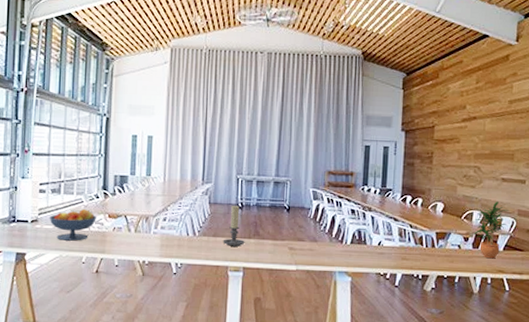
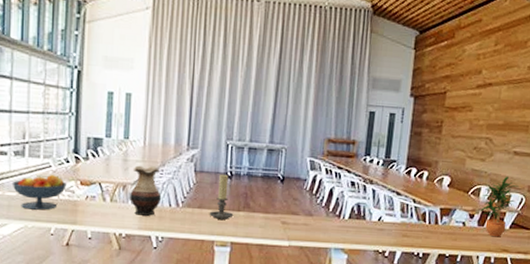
vase: none [151,199,180,244] -> present [128,165,162,216]

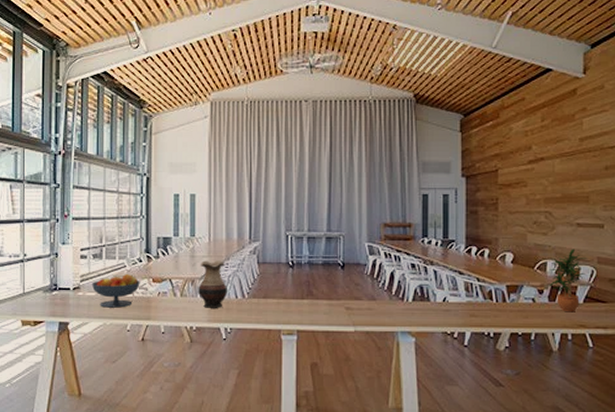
candle holder: present [209,174,234,221] -> none [274,264,298,309]

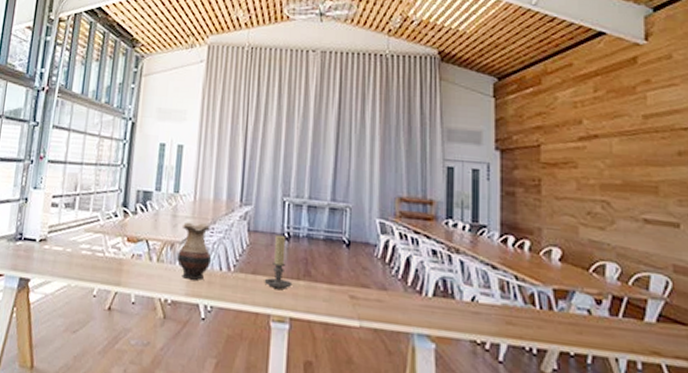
fruit bowl: present [91,273,140,308] -> none [59,228,113,268]
candle holder: none [274,264,298,309] -> present [264,235,293,290]
potted plant: present [549,248,587,313] -> none [609,250,659,334]

